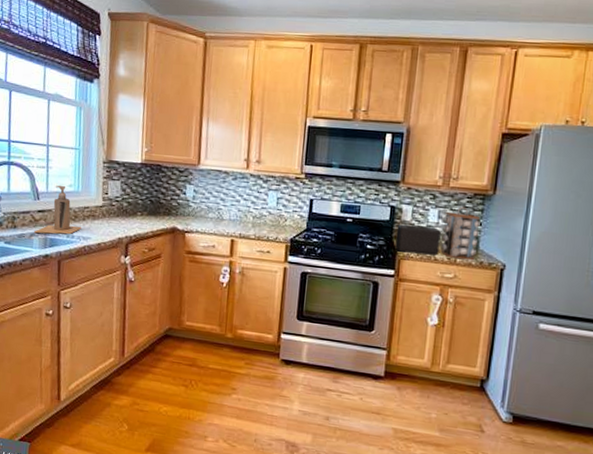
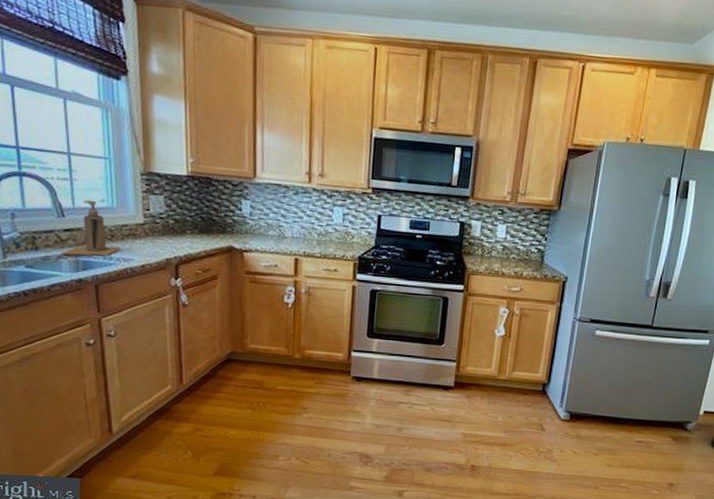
toaster: present [395,224,441,257] -> none [464,239,509,271]
spice rack: present [439,206,480,261] -> none [507,221,546,274]

